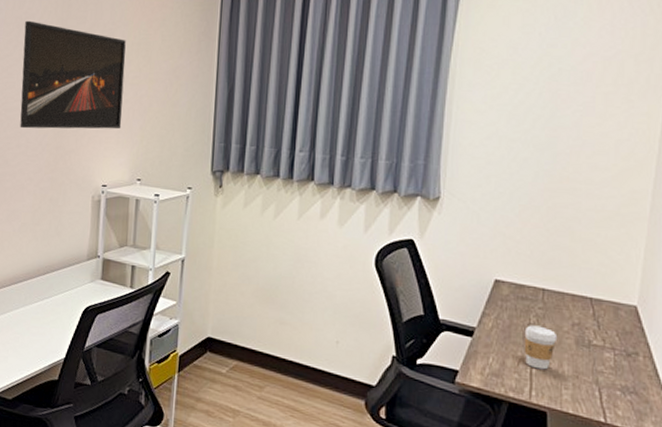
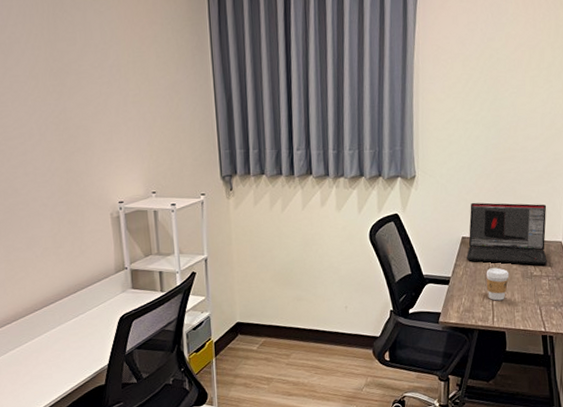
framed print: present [20,20,126,129] -> none [10,45,129,156]
laptop: none [499,238,617,333] -> present [467,202,547,265]

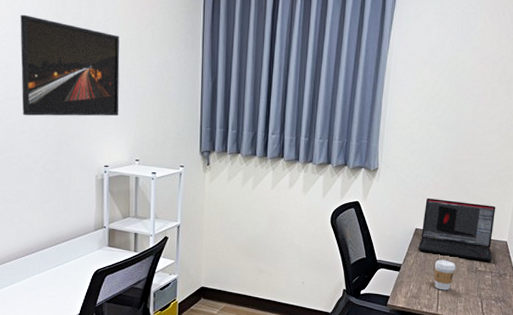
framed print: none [10,45,129,156] -> present [20,14,120,117]

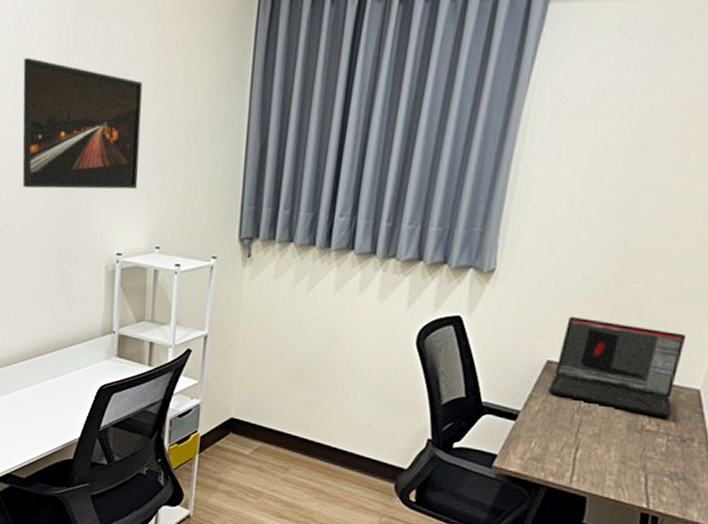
coffee cup: present [434,260,456,291] -> none [570,408,609,455]

